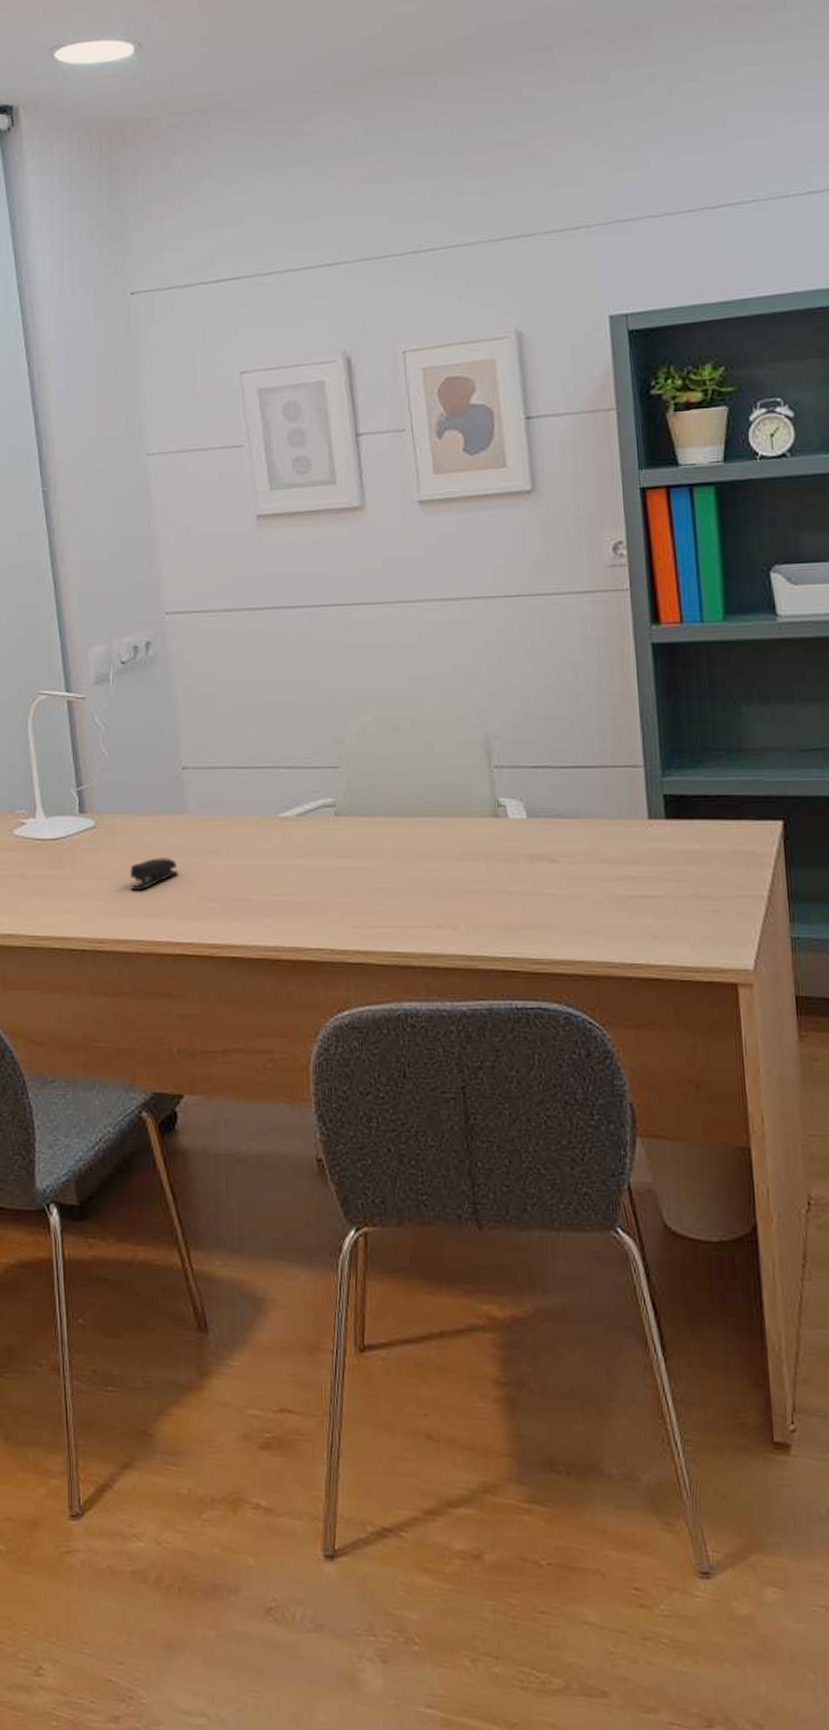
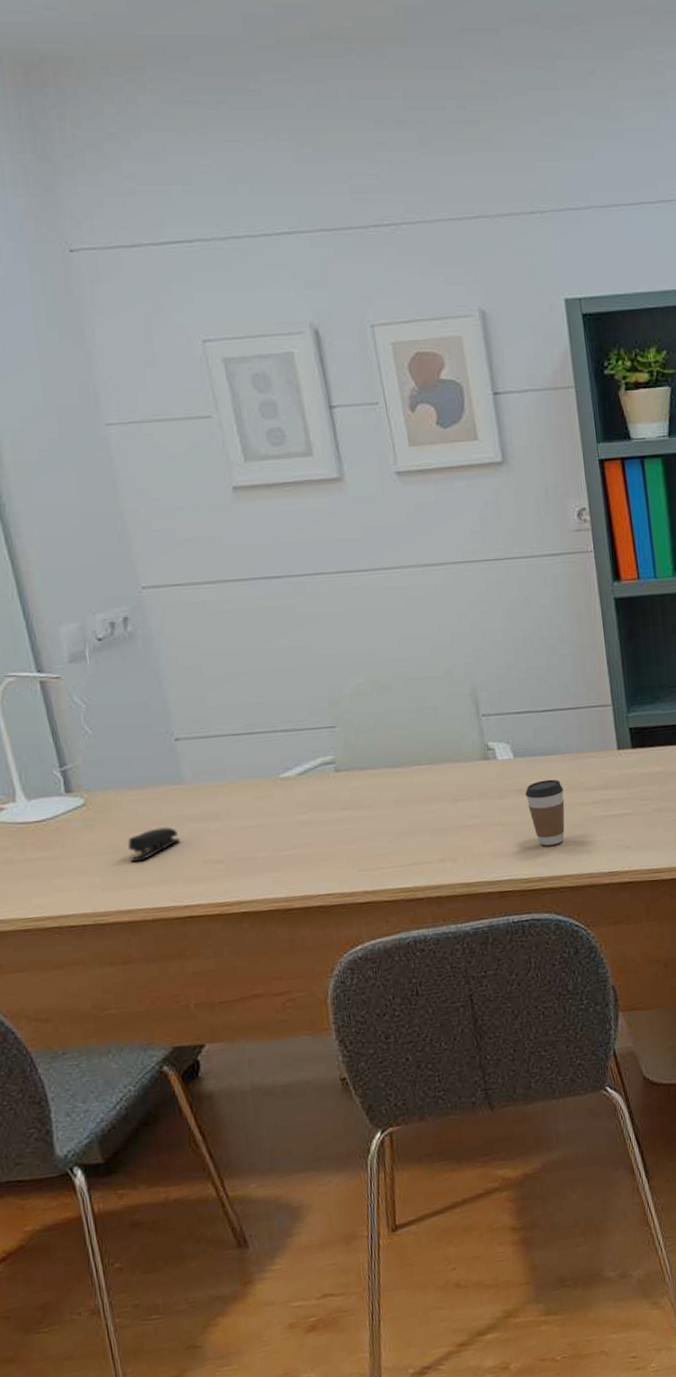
coffee cup: none [538,846,583,924] -> present [525,779,565,846]

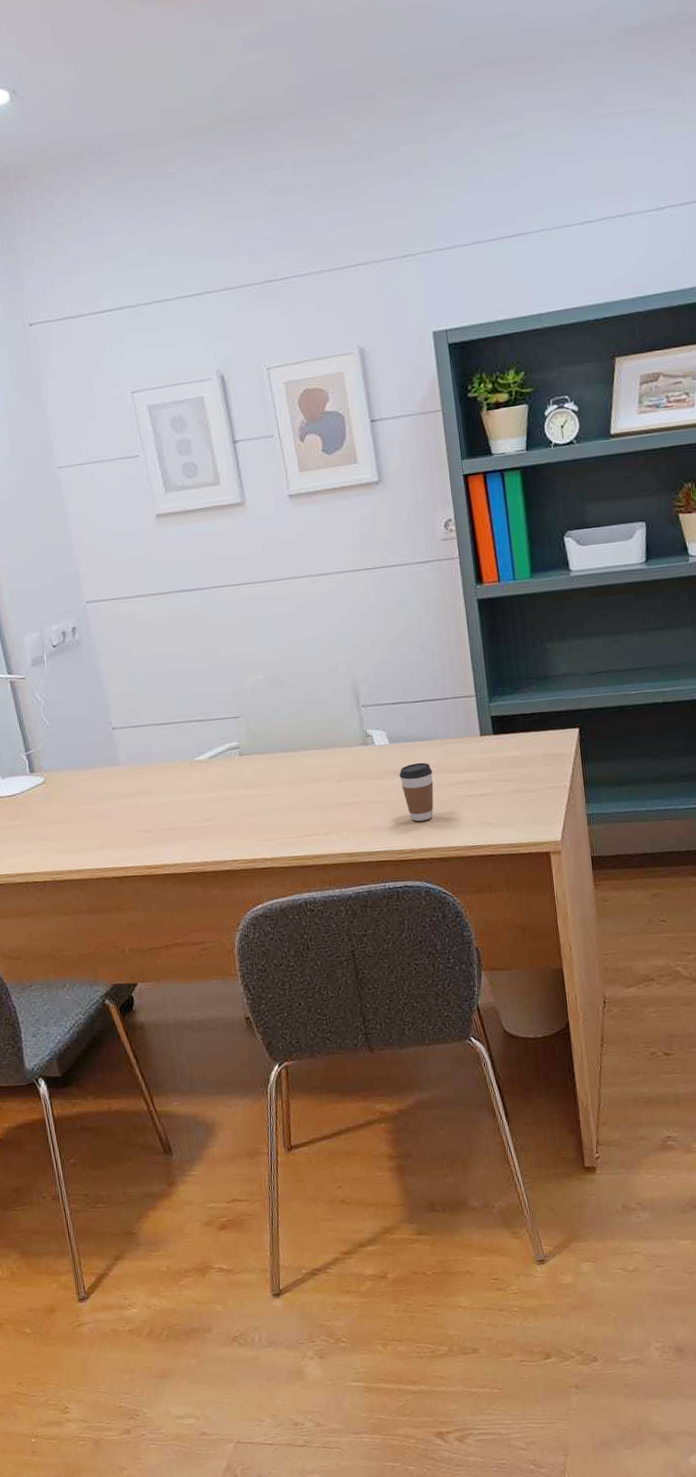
stapler: present [128,827,181,862] -> none [77,801,118,830]

